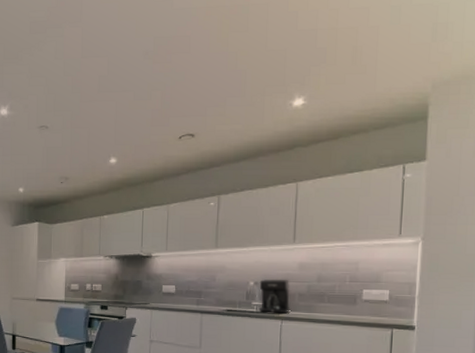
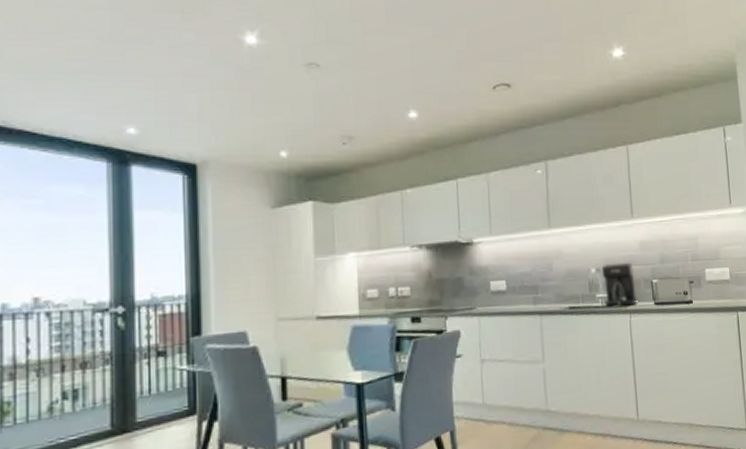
toaster: none [304,293,349,317] -> present [650,275,694,305]

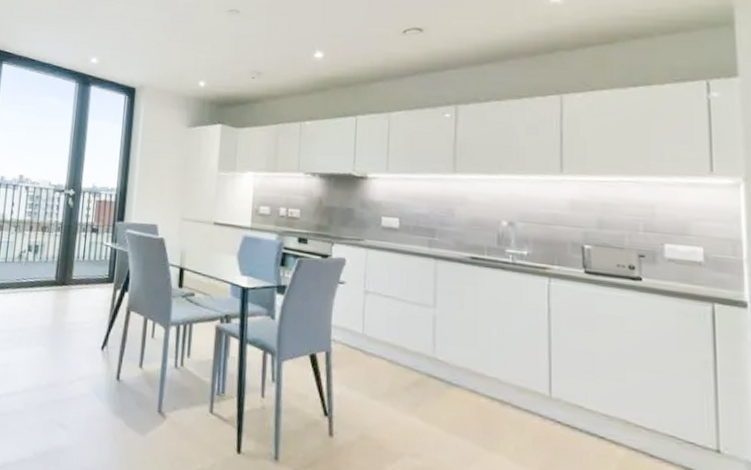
coffee maker: present [601,262,637,306] -> none [515,219,560,269]

